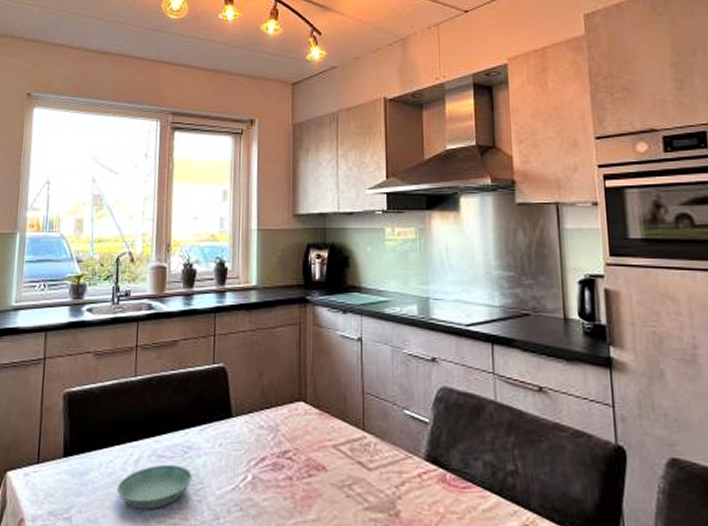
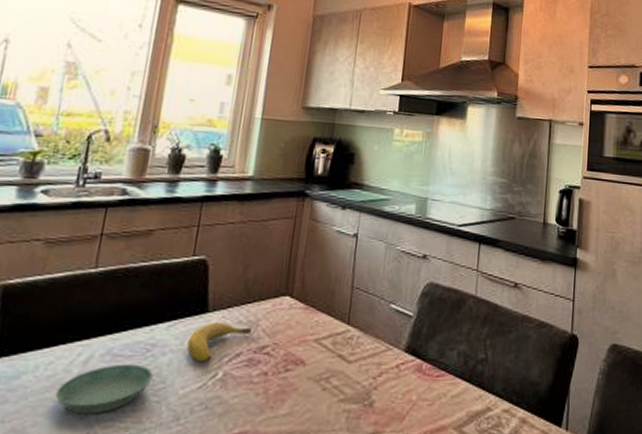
fruit: none [217,426,274,465] -> present [186,321,253,363]

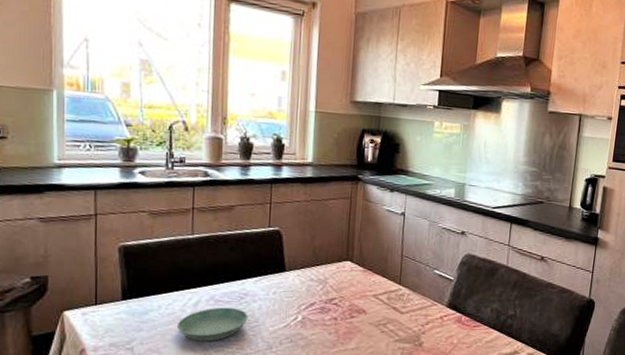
fruit: present [186,321,253,363] -> none [271,278,323,309]

